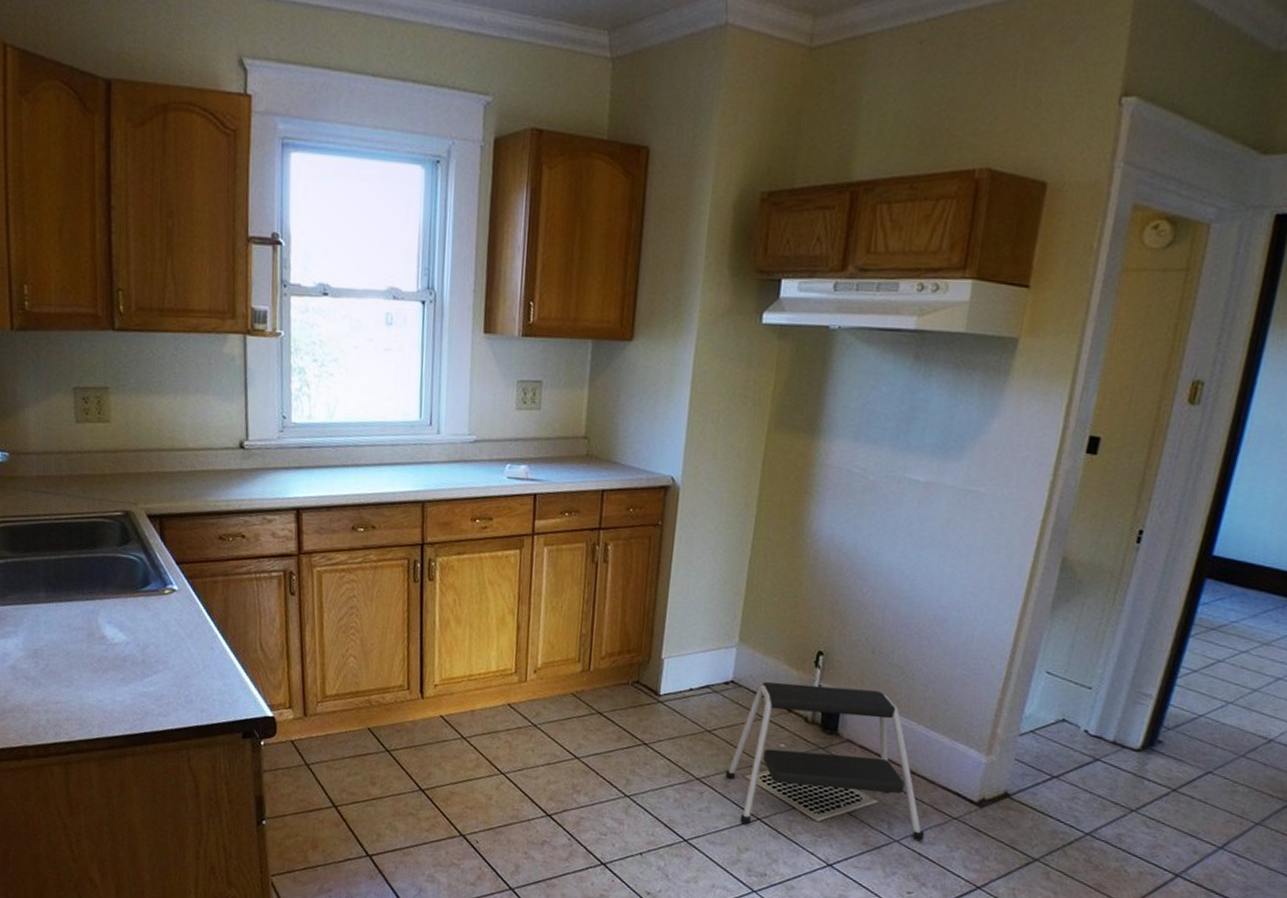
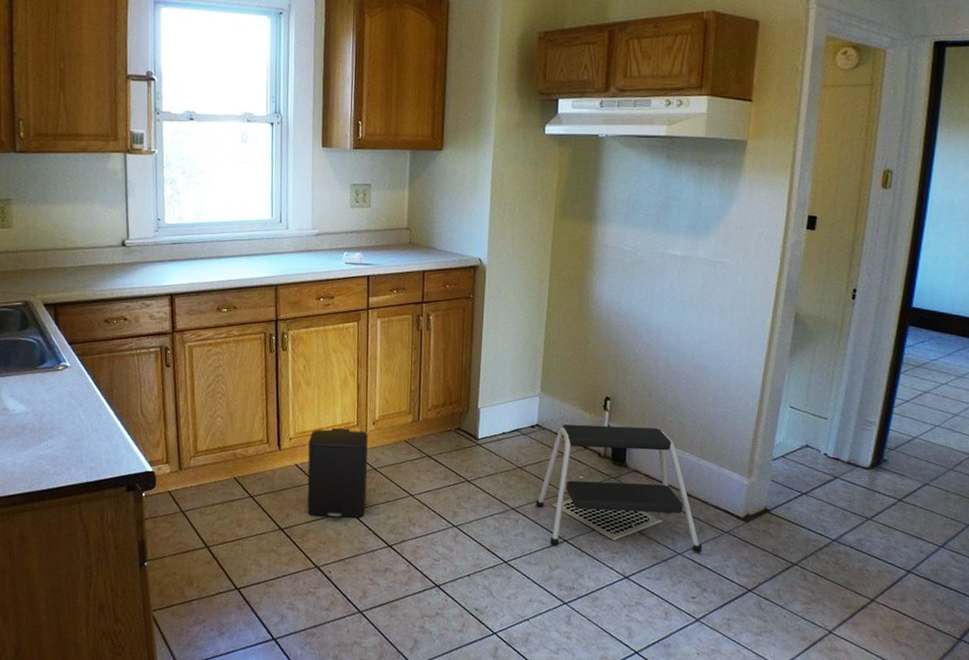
pedal bin: none [453,675,528,782] -> present [307,427,368,518]

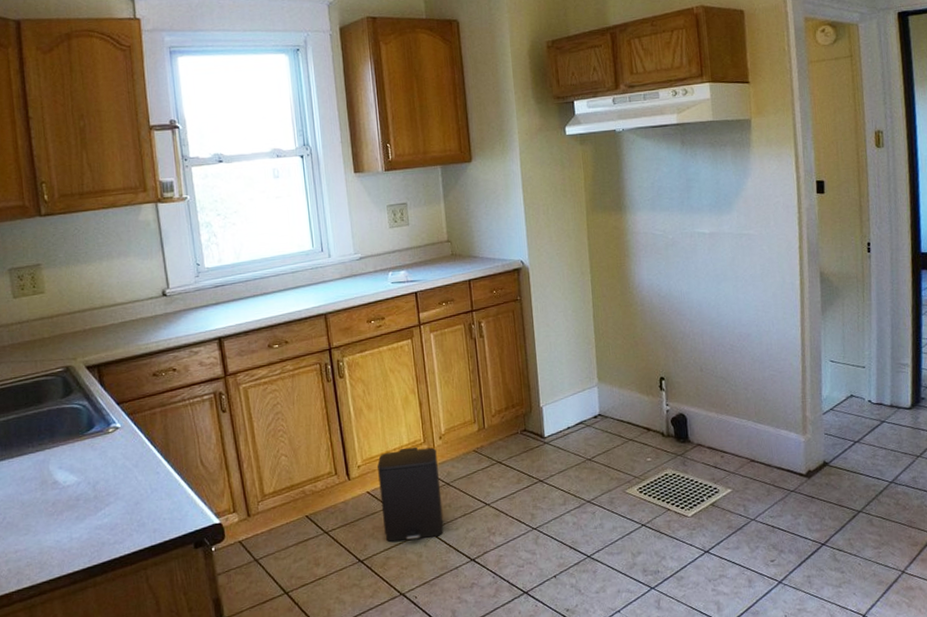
step stool: present [536,424,703,552] -> none [609,400,773,533]

